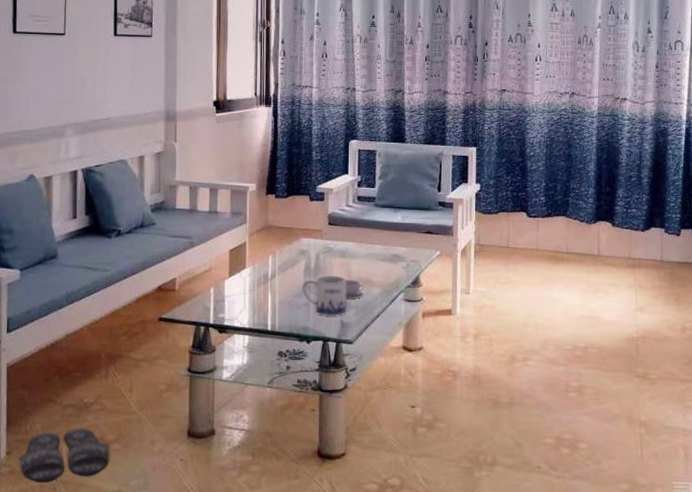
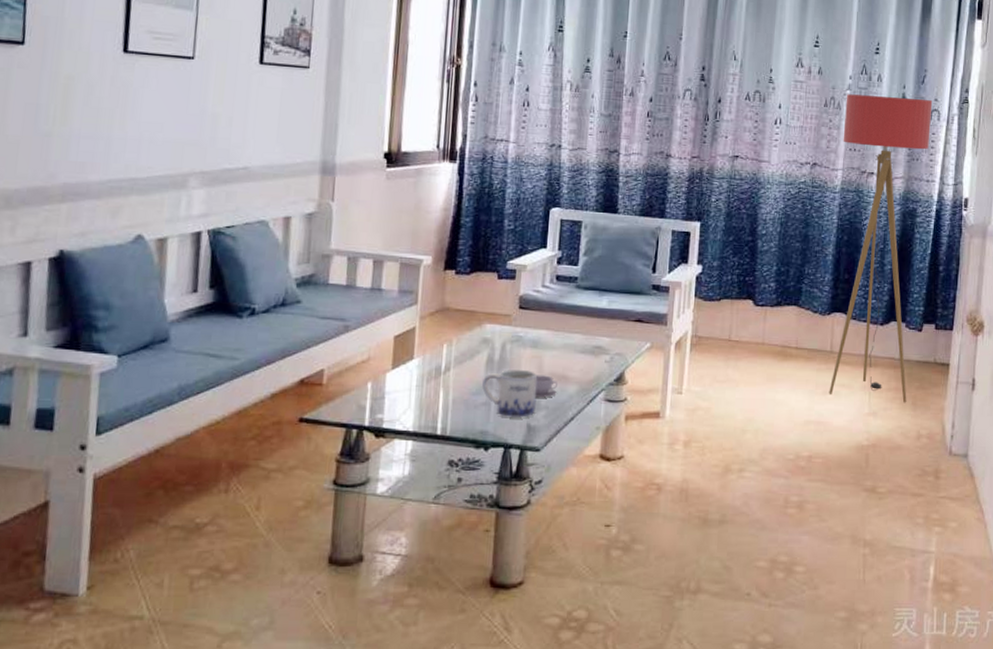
slippers: present [18,428,110,482] -> none [102,555,226,623]
floor lamp: none [596,32,676,300] -> present [829,94,933,403]

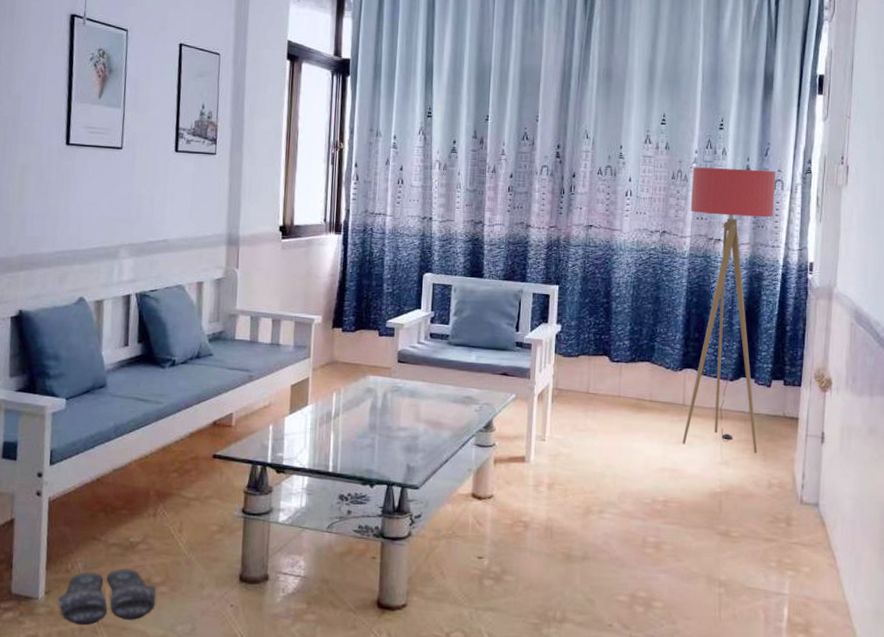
slippers: none [102,555,226,623] -> present [57,568,156,625]
mug: present [482,369,537,419] -> none [367,415,415,460]
teacup: present [534,375,557,398] -> none [412,421,433,442]

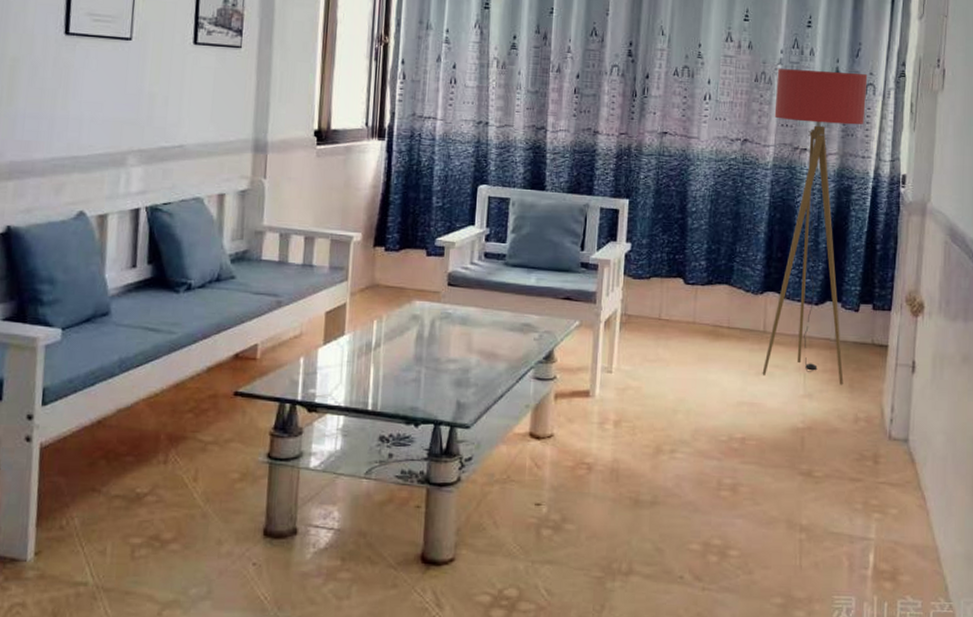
slippers: present [57,568,156,625] -> none [49,524,166,589]

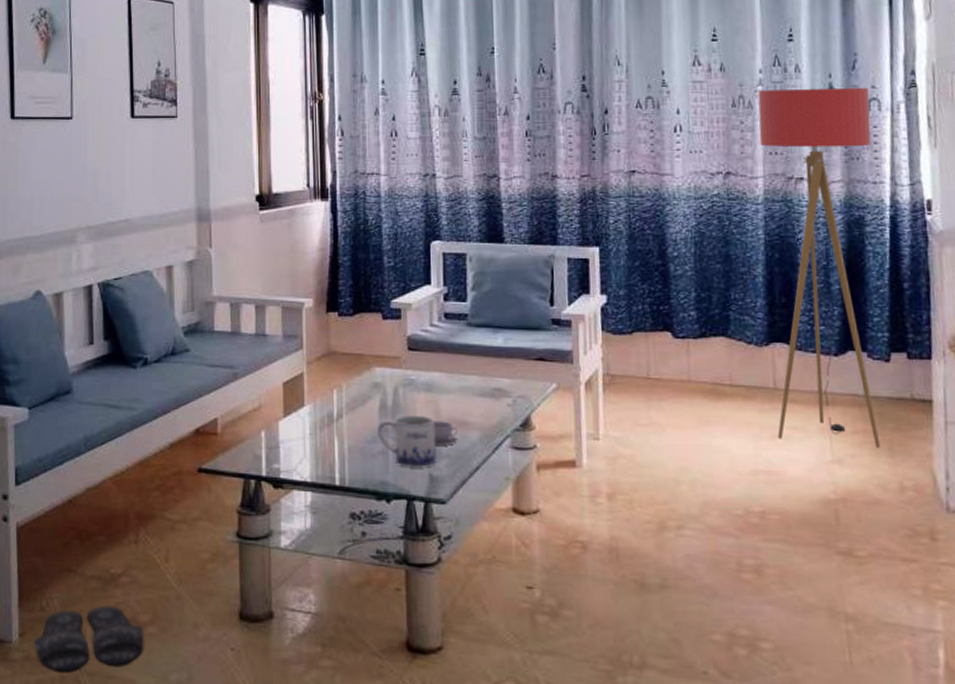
slippers: none [49,524,166,589] -> present [33,605,144,672]
mug: none [412,345,466,395] -> present [377,414,437,468]
teacup: none [463,352,487,375] -> present [433,421,458,446]

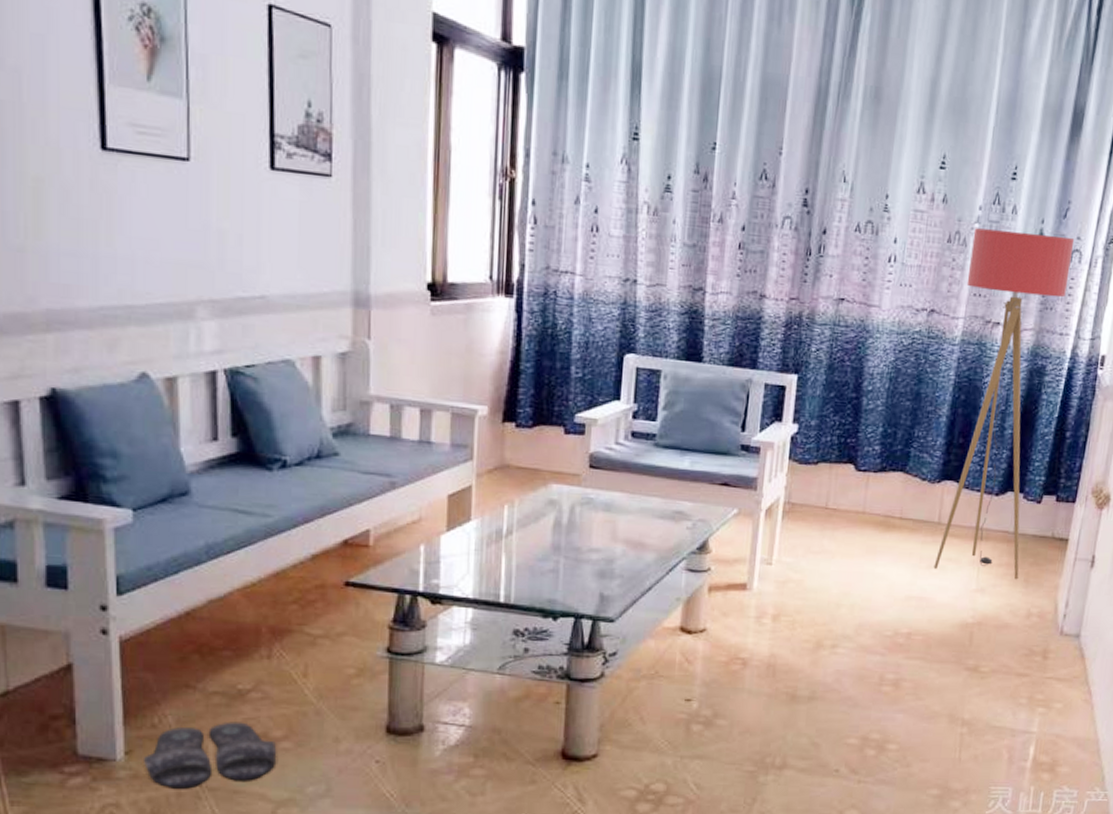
mug: present [377,414,437,468] -> none [549,533,610,587]
teacup: present [433,421,458,446] -> none [607,541,633,566]

